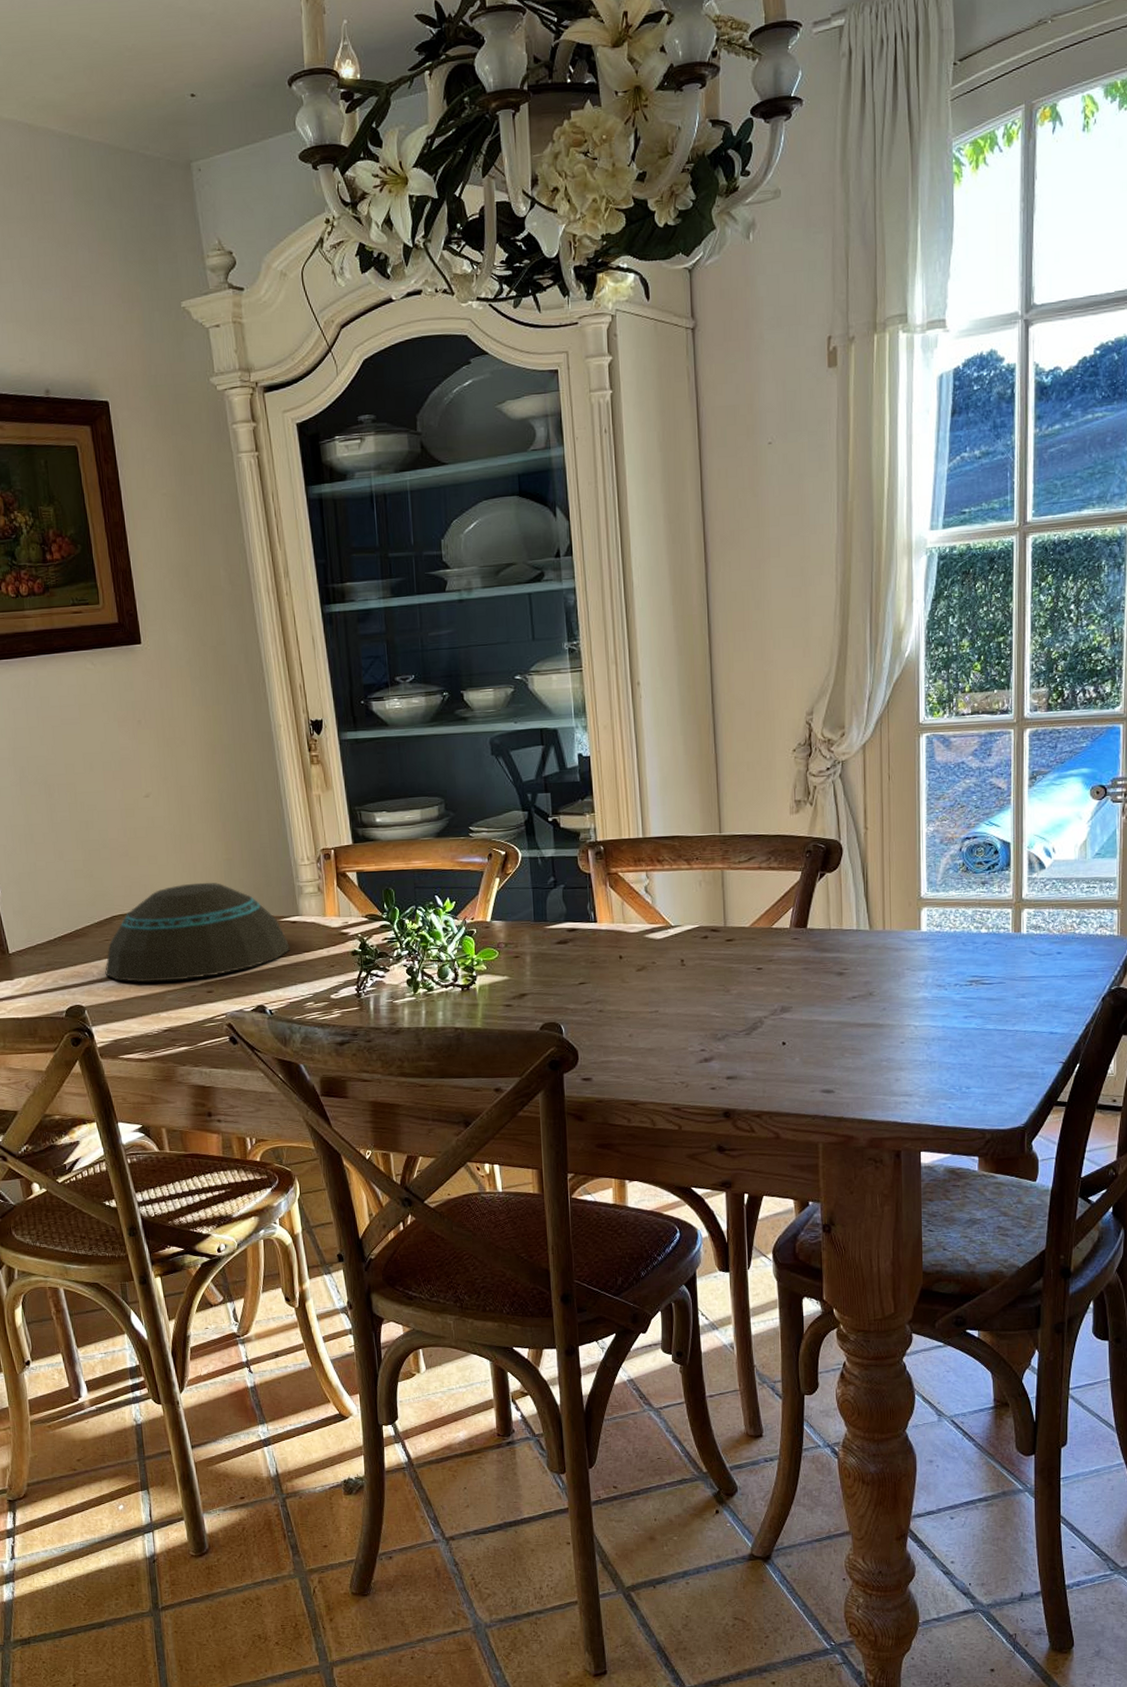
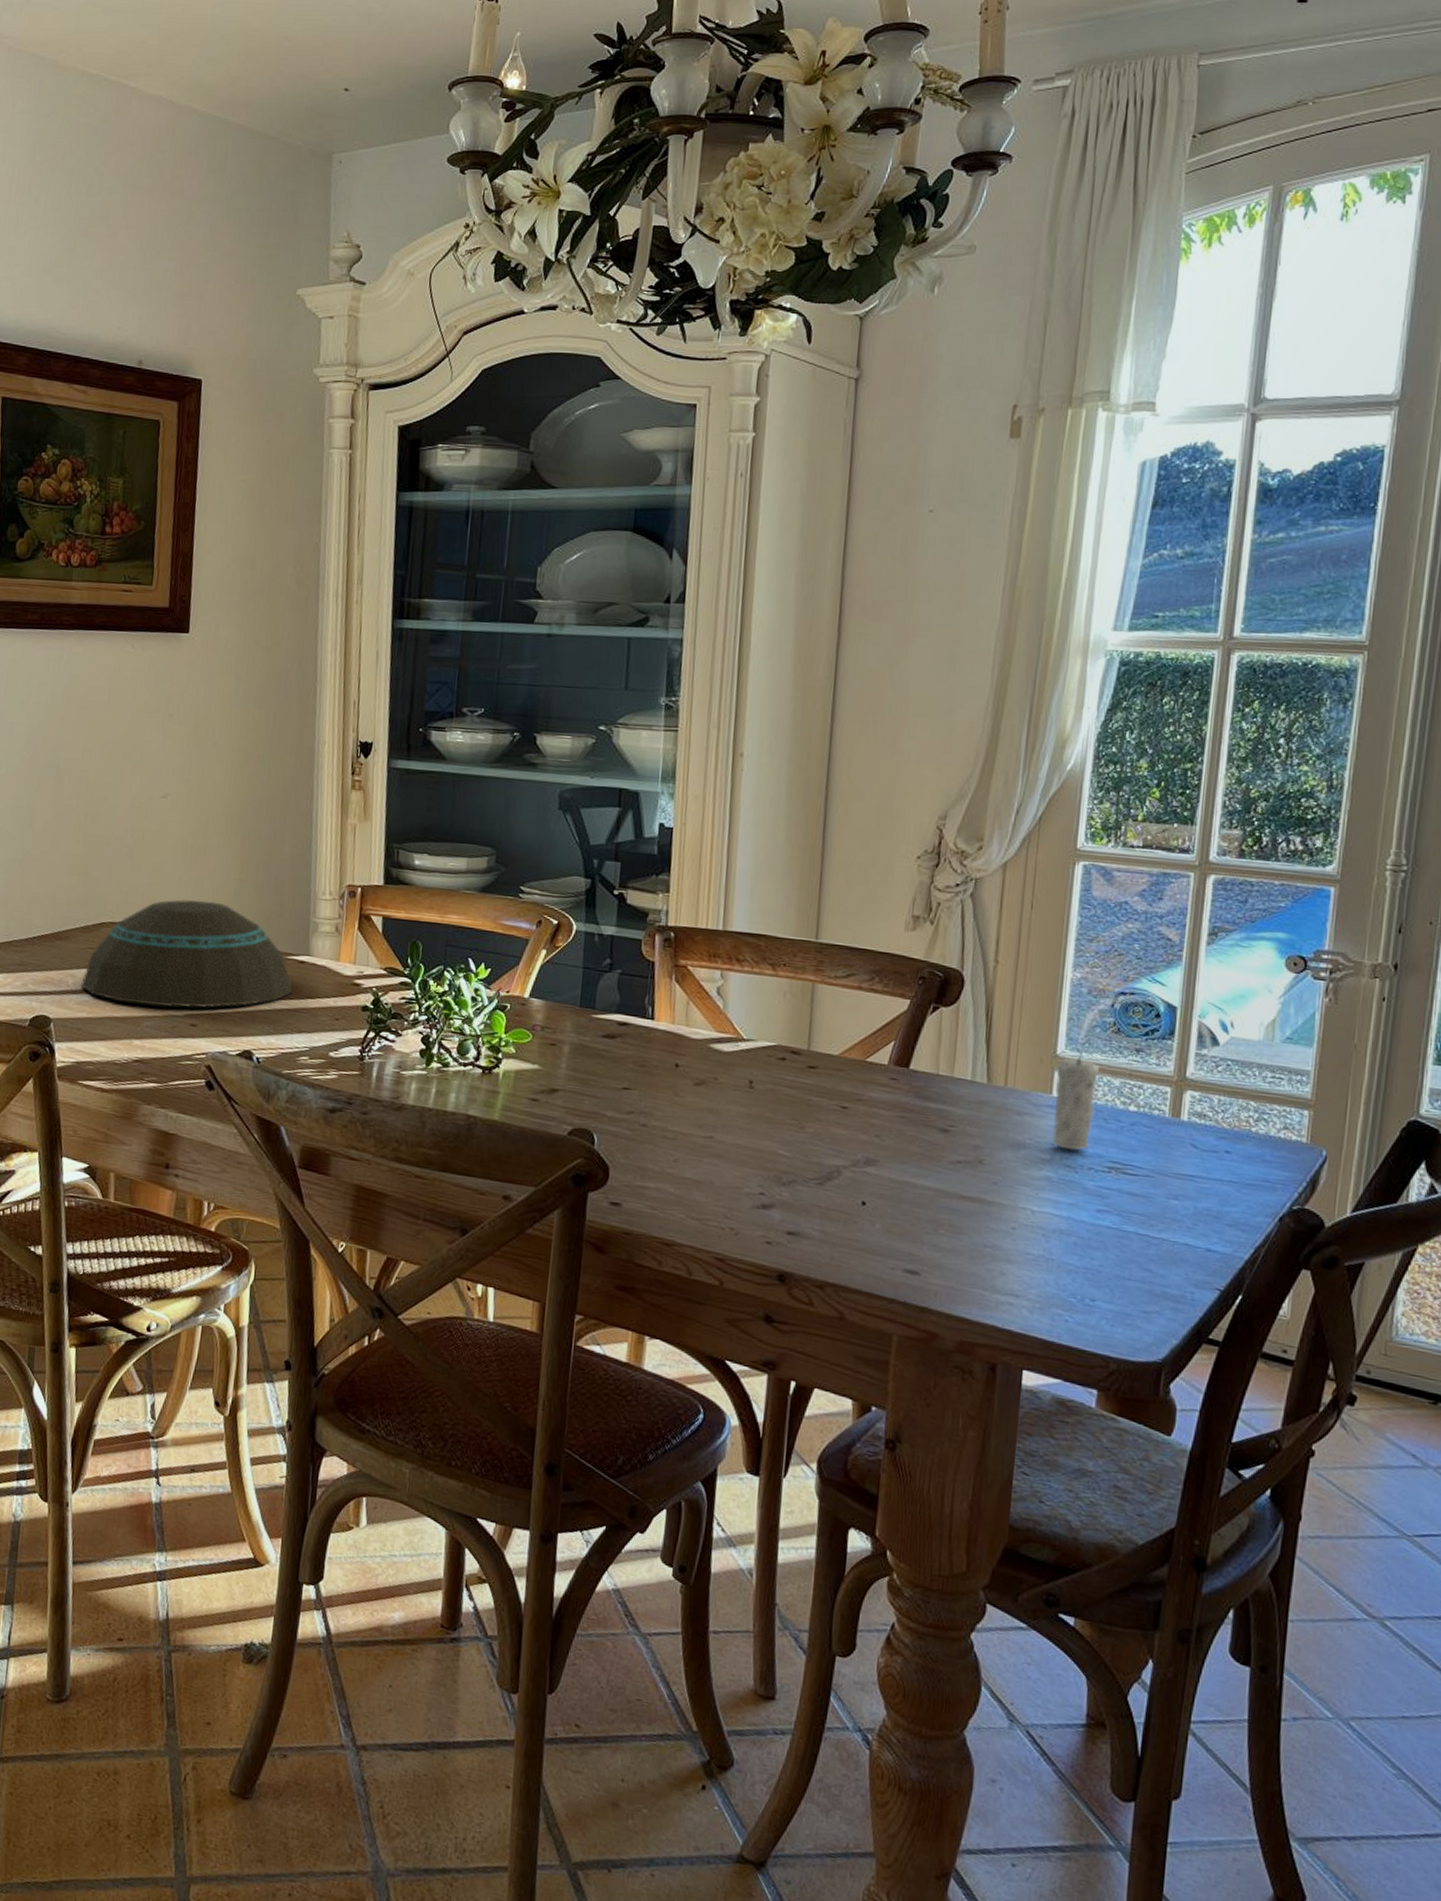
candle: none [922,885,955,973] -> present [1052,1045,1099,1151]

